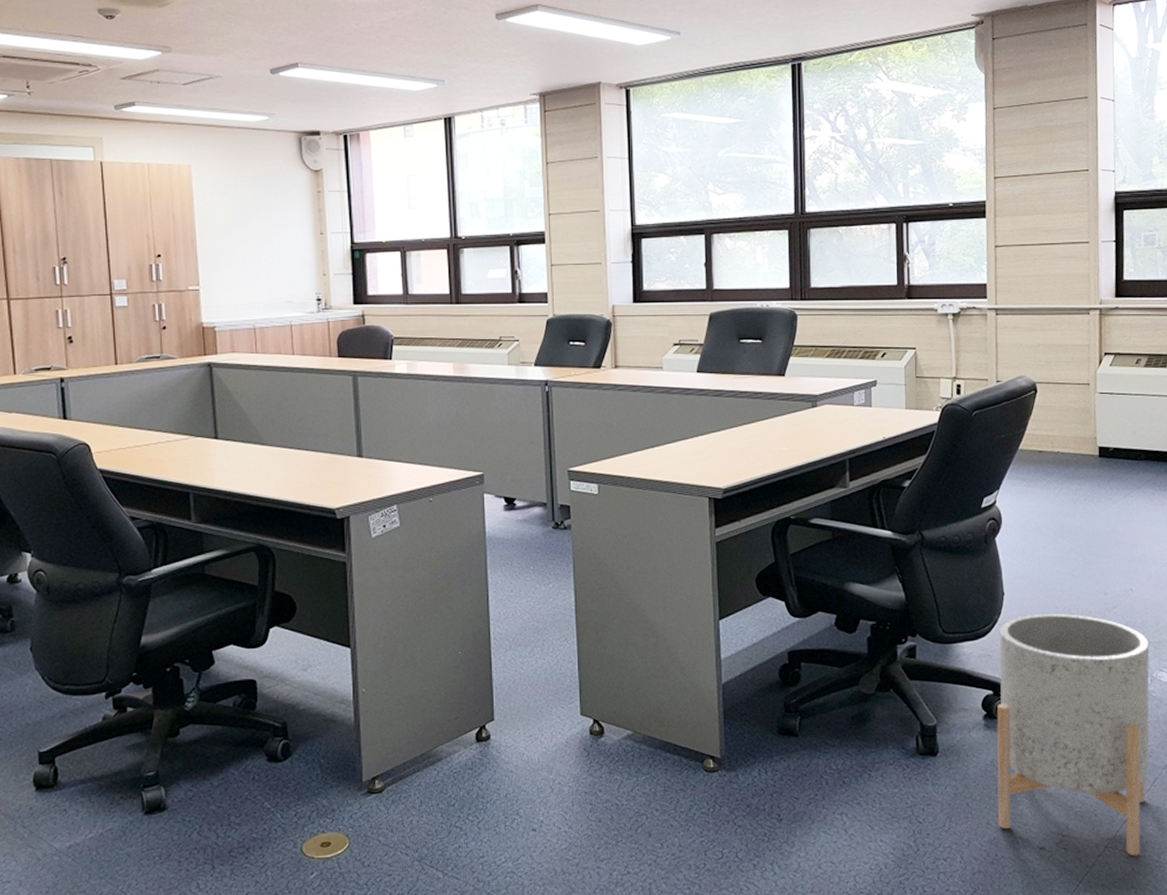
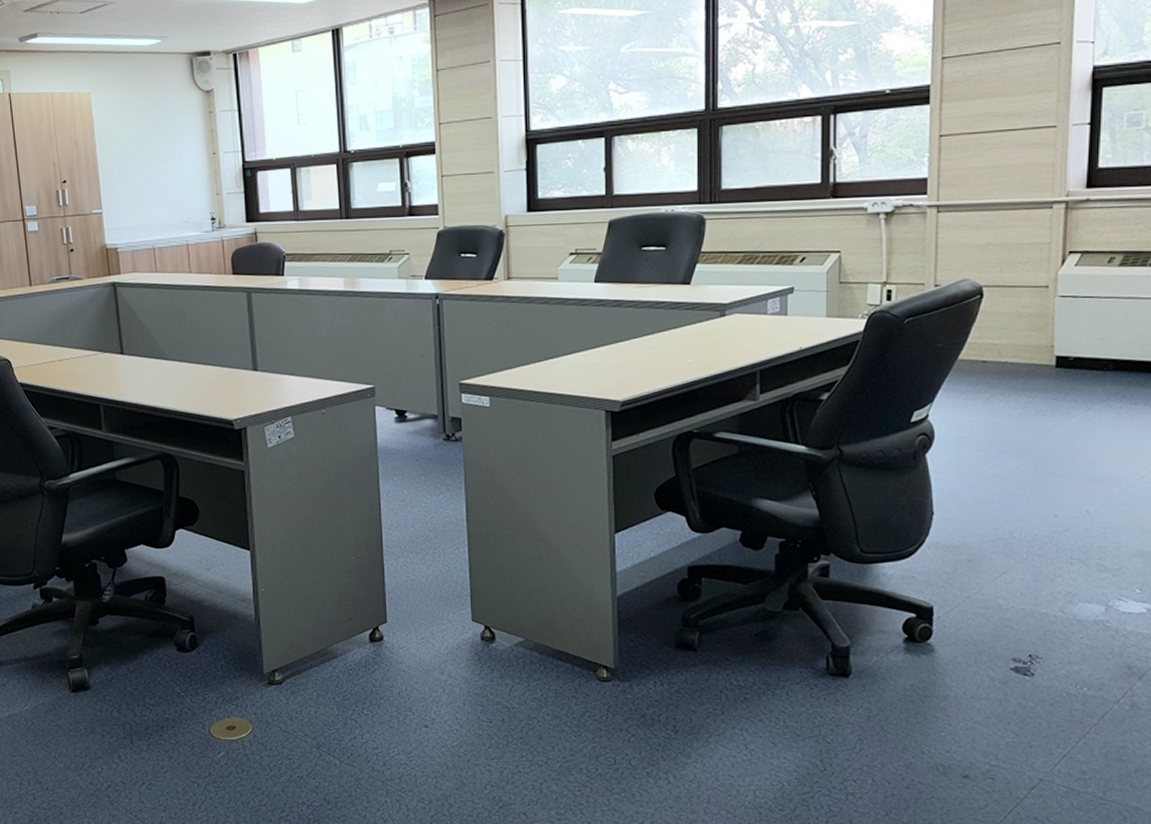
planter: present [996,613,1150,856] -> none [916,535,1107,792]

